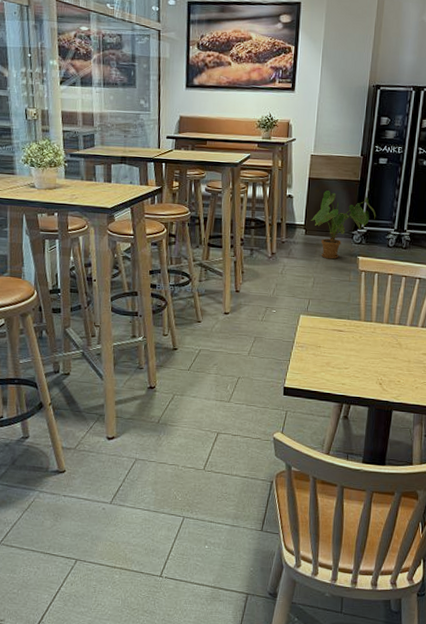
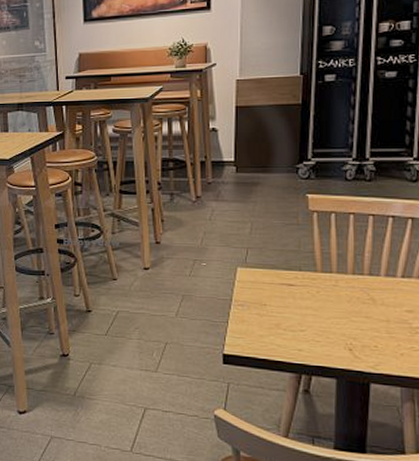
house plant: present [311,190,376,260] -> none [242,119,325,200]

